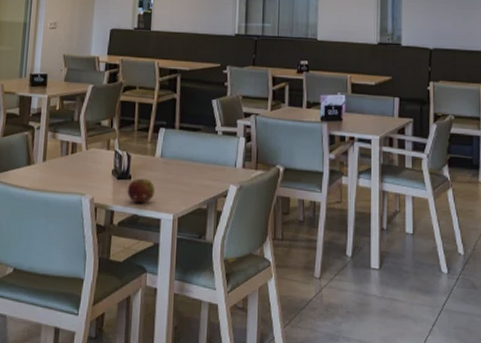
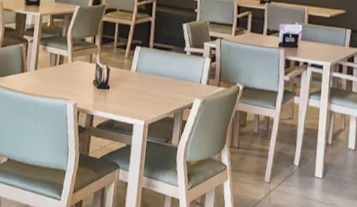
fruit: present [127,178,155,203] -> none [105,88,130,110]

